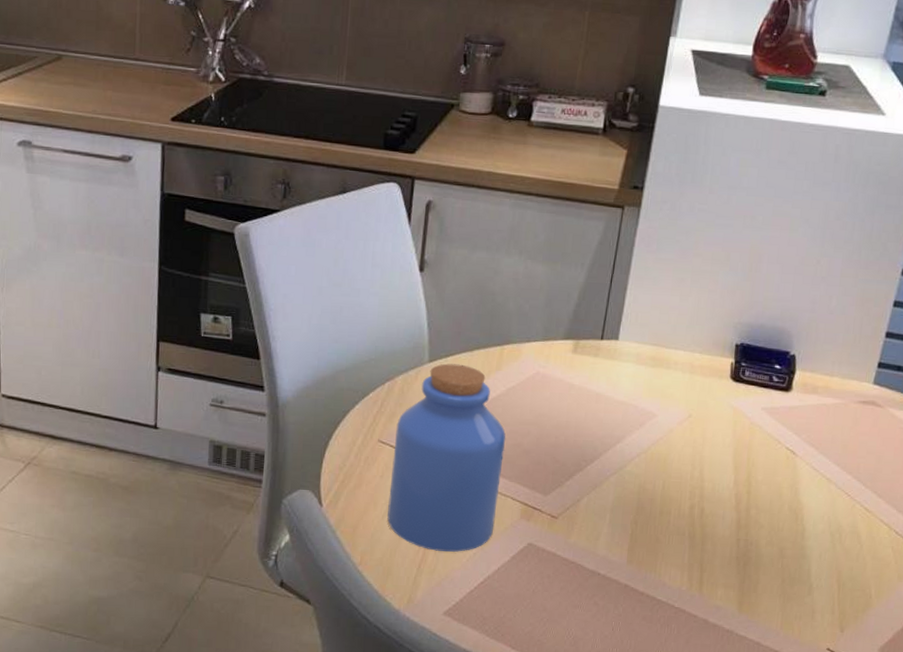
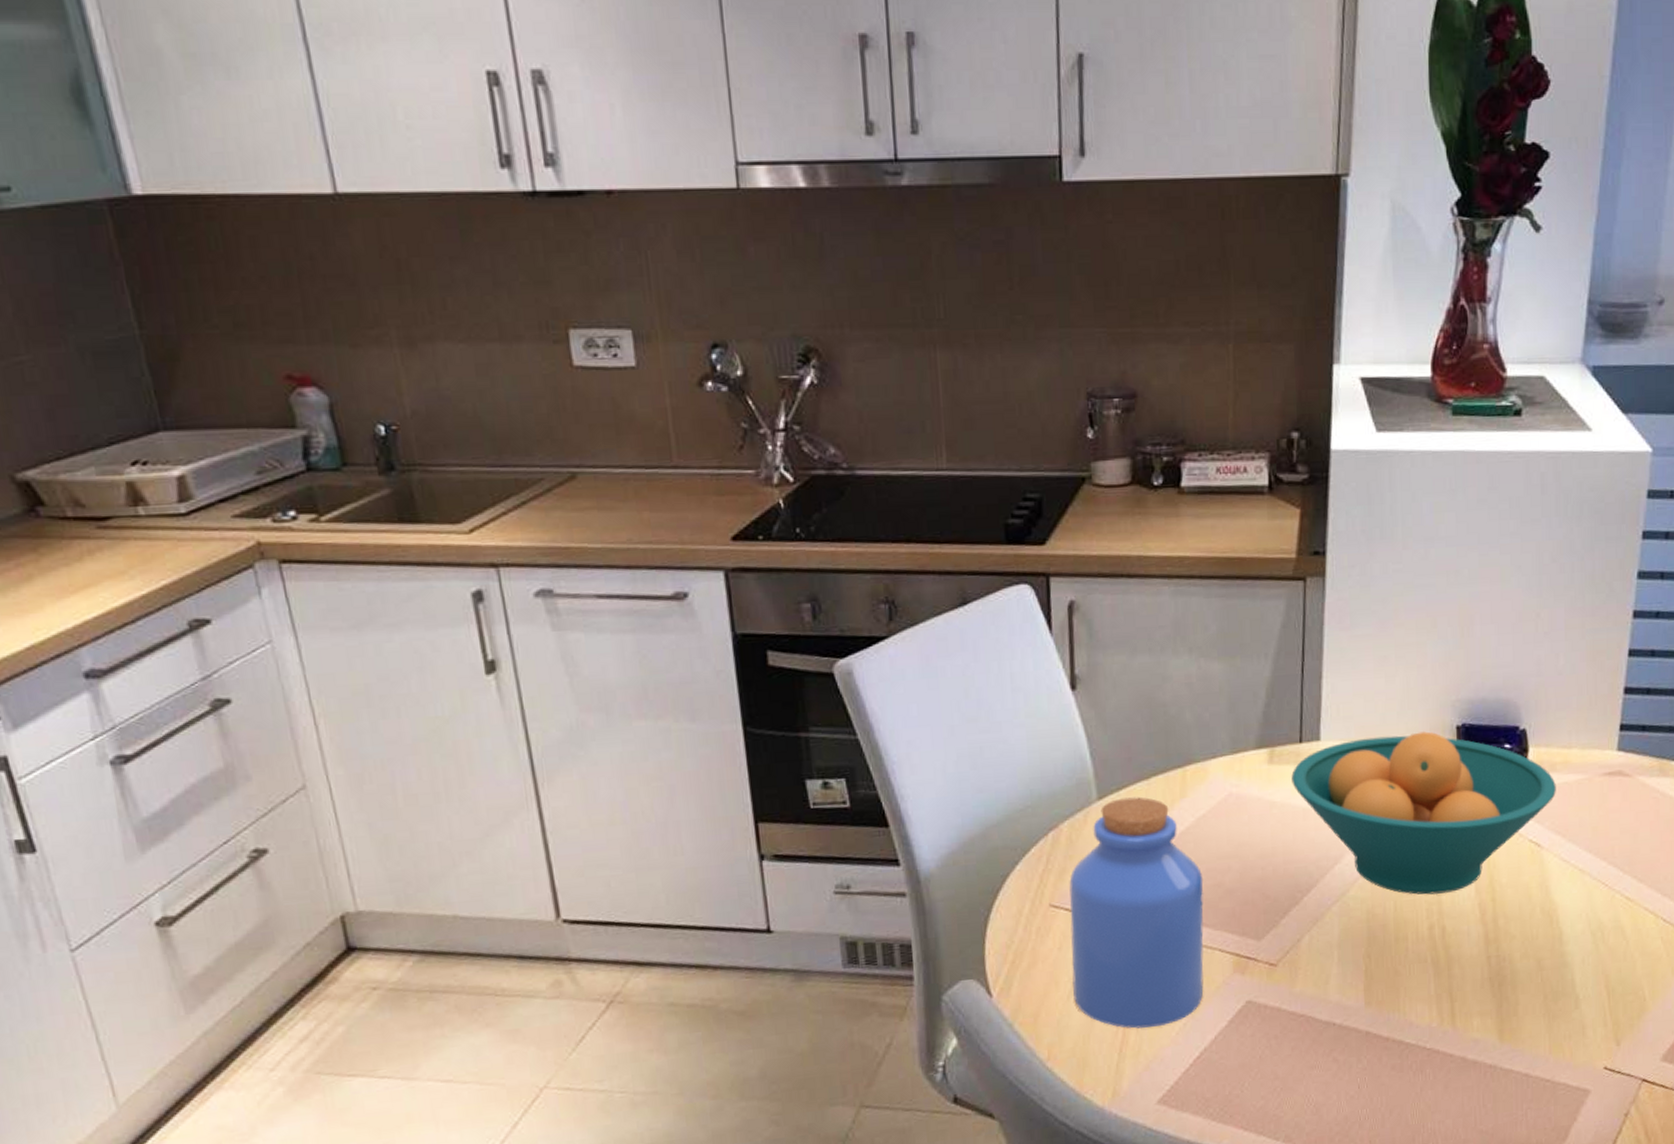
fruit bowl: none [590,343,816,481] -> present [1291,731,1556,895]

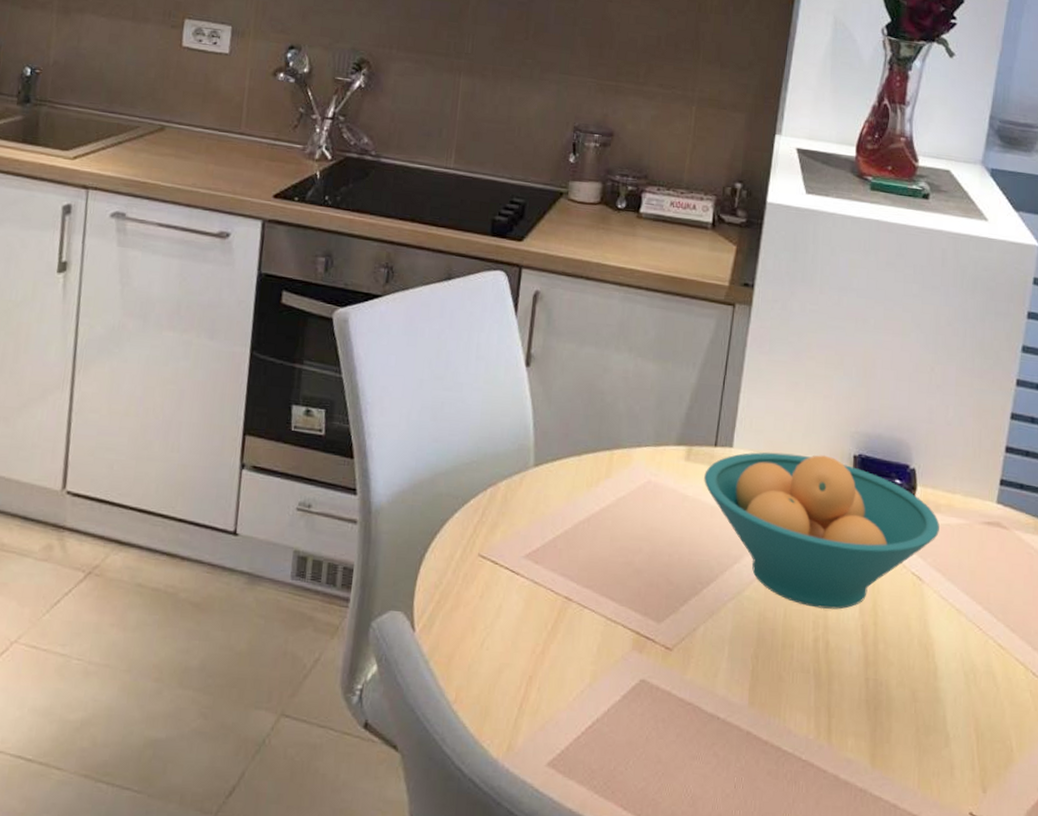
jar: present [1069,797,1204,1029] -> none [486,468,616,689]

